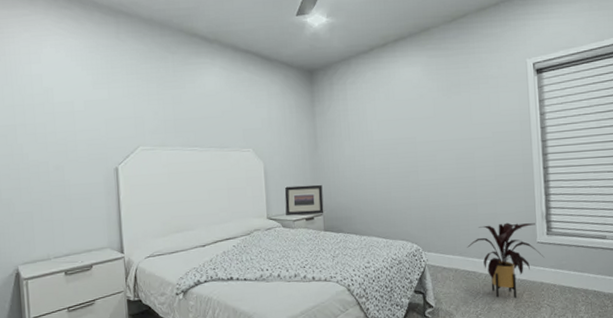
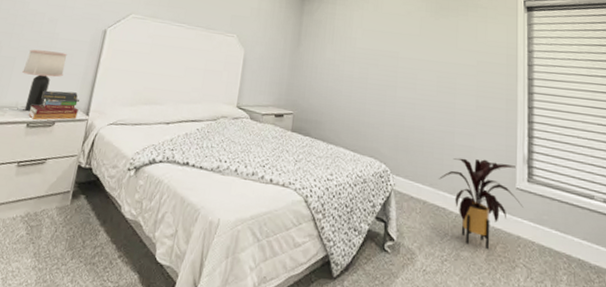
table lamp: none [43,198,87,261] -> present [22,49,68,112]
books: none [63,234,113,268] -> present [29,90,79,121]
picture frame: present [284,184,324,216] -> none [256,78,298,113]

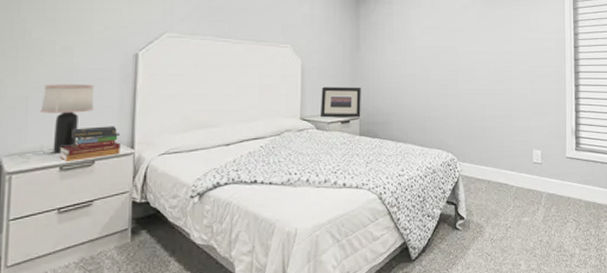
picture frame: none [256,78,298,113] -> present [321,87,361,118]
house plant: present [439,158,523,250] -> none [501,136,572,213]

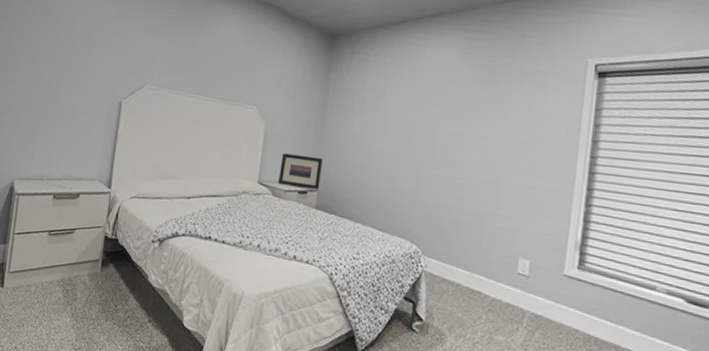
table lamp: present [40,84,95,155] -> none [44,122,86,184]
books: present [60,126,121,163] -> none [54,163,101,193]

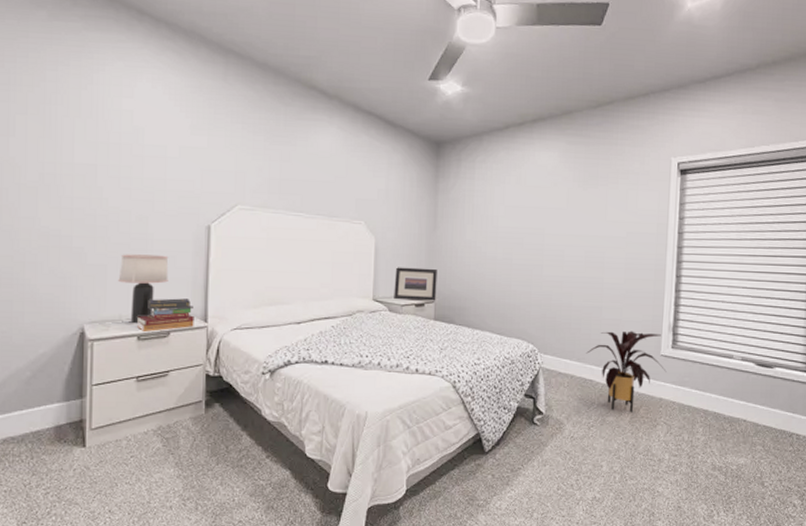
table lamp: none [44,122,86,184] -> present [118,254,169,324]
books: none [54,163,101,193] -> present [137,298,194,333]
house plant: none [476,241,570,336] -> present [586,331,667,413]

